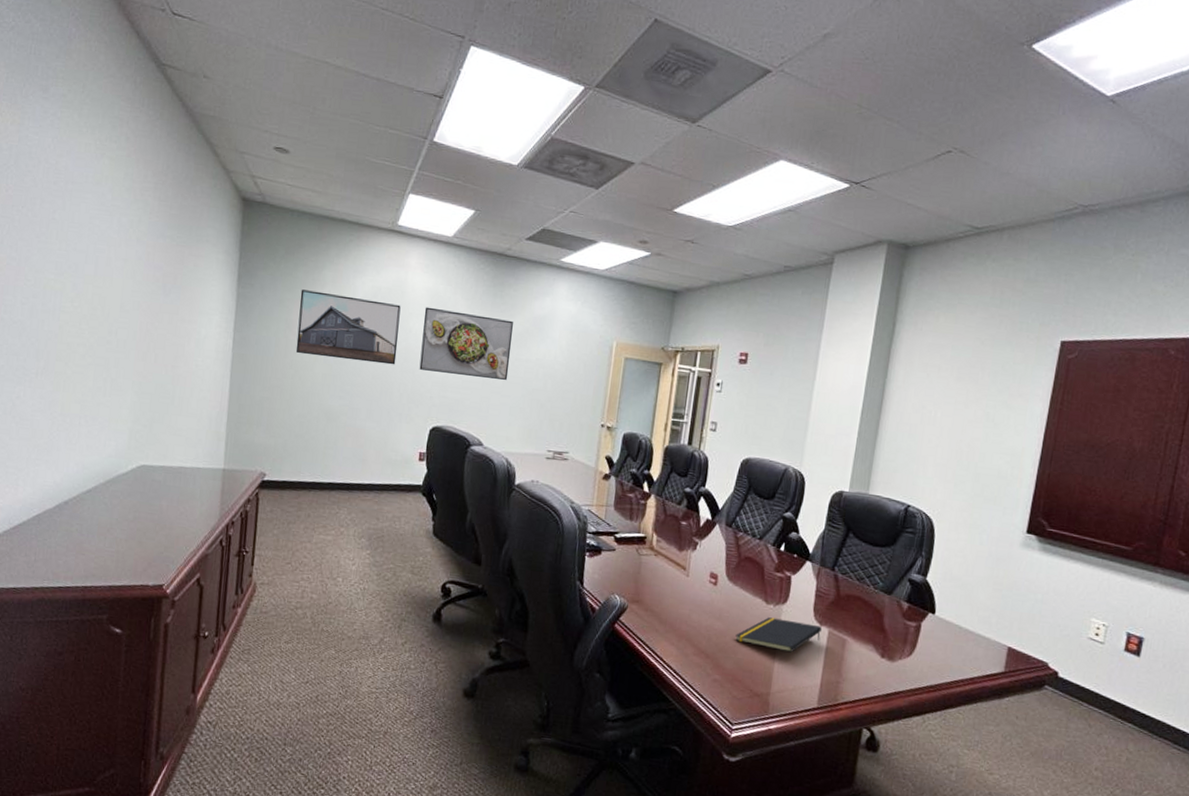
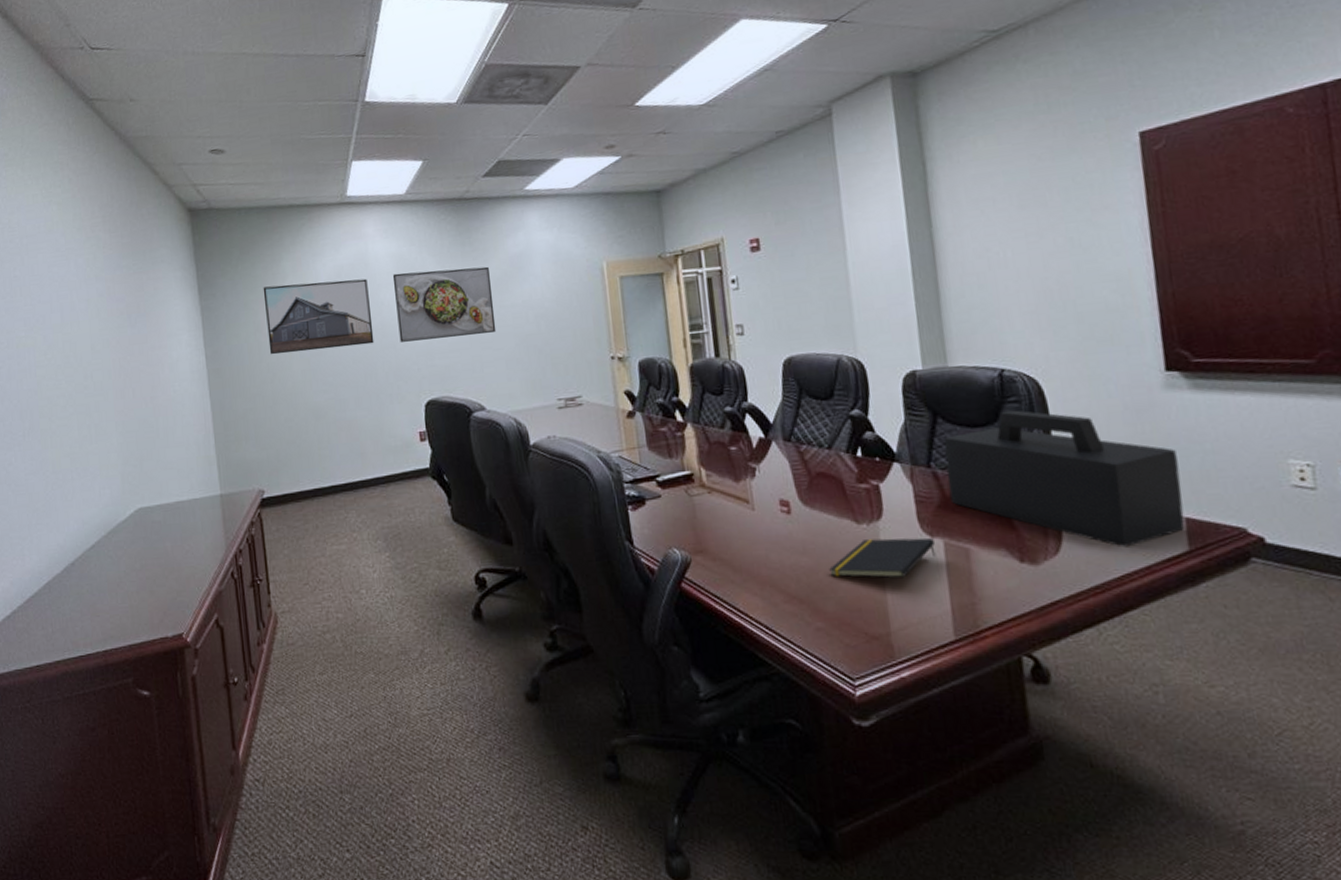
speaker: none [842,538,1016,661] -> present [943,410,1185,548]

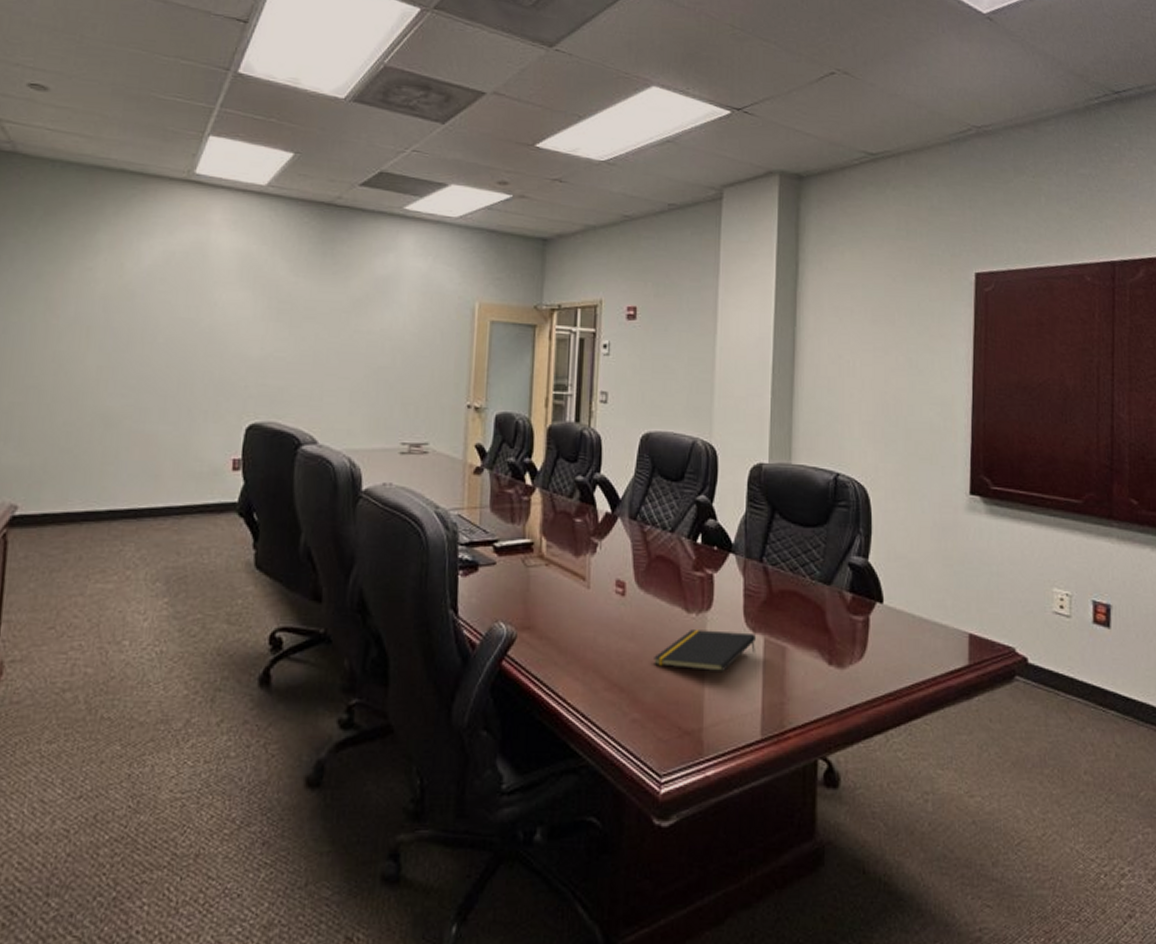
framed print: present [263,278,374,355] -> none [59,259,202,349]
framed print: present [392,266,497,342] -> none [229,272,349,358]
speaker: present [943,410,1185,548] -> none [776,514,970,658]

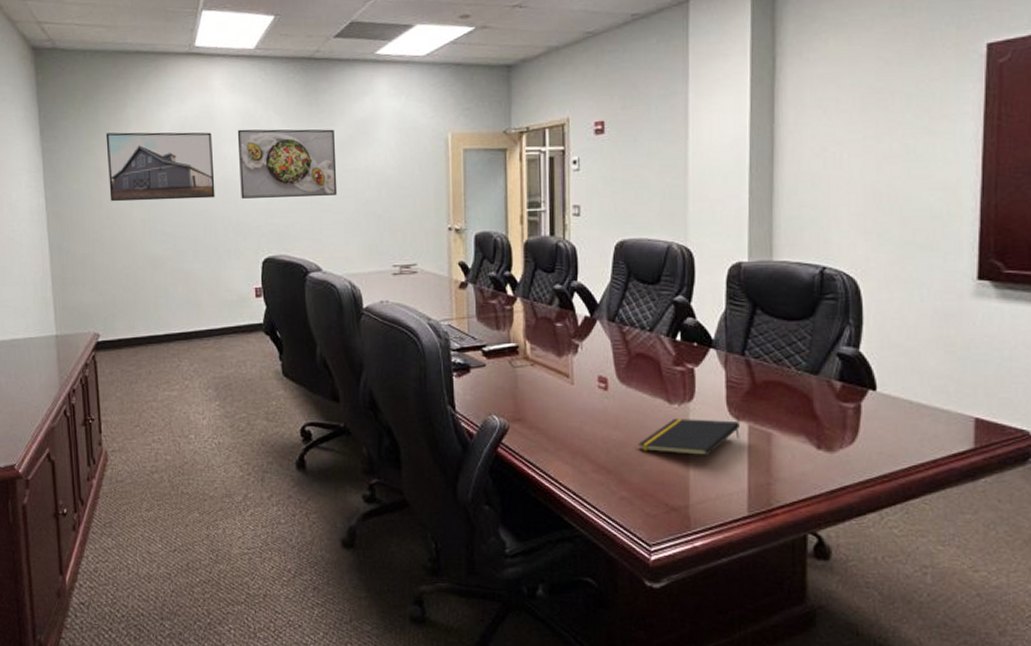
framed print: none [59,259,202,349] -> present [105,132,215,202]
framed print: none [229,272,349,358] -> present [237,129,338,199]

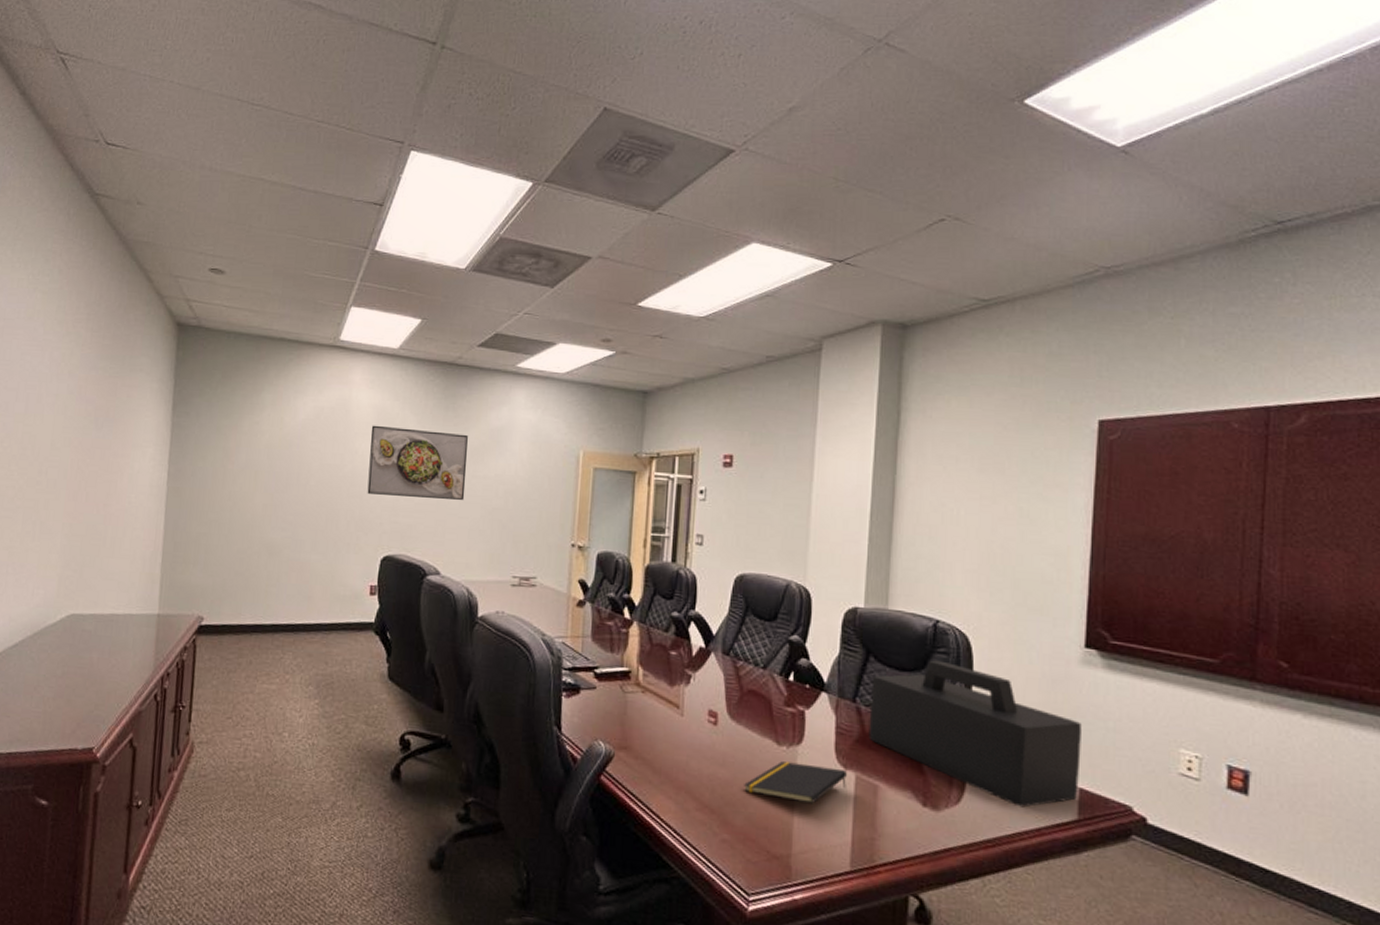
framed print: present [105,132,215,202] -> none [234,415,346,490]
speaker: none [759,306,976,441] -> present [868,660,1081,808]

